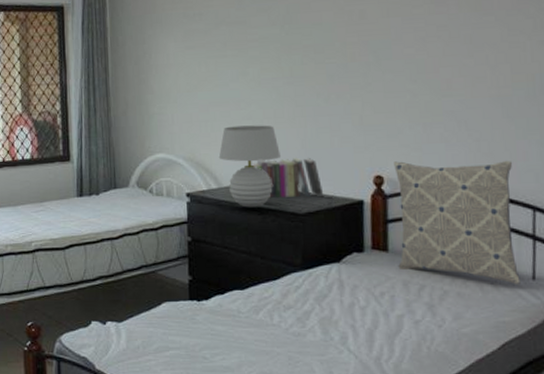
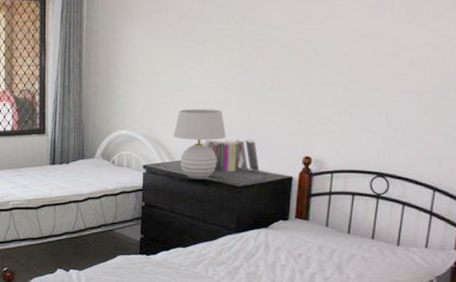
pillow: present [394,161,521,286] -> none [316,145,422,252]

